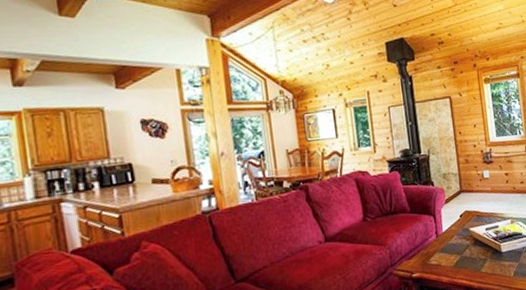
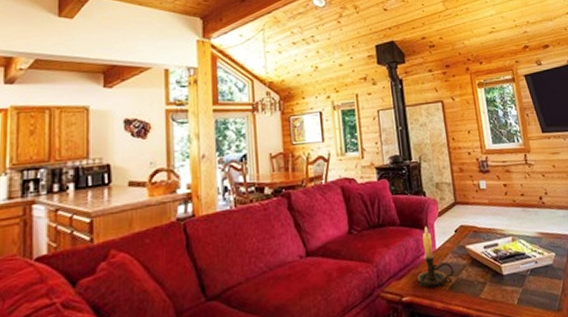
candle holder: none [425,212,459,265] -> present [416,226,454,287]

